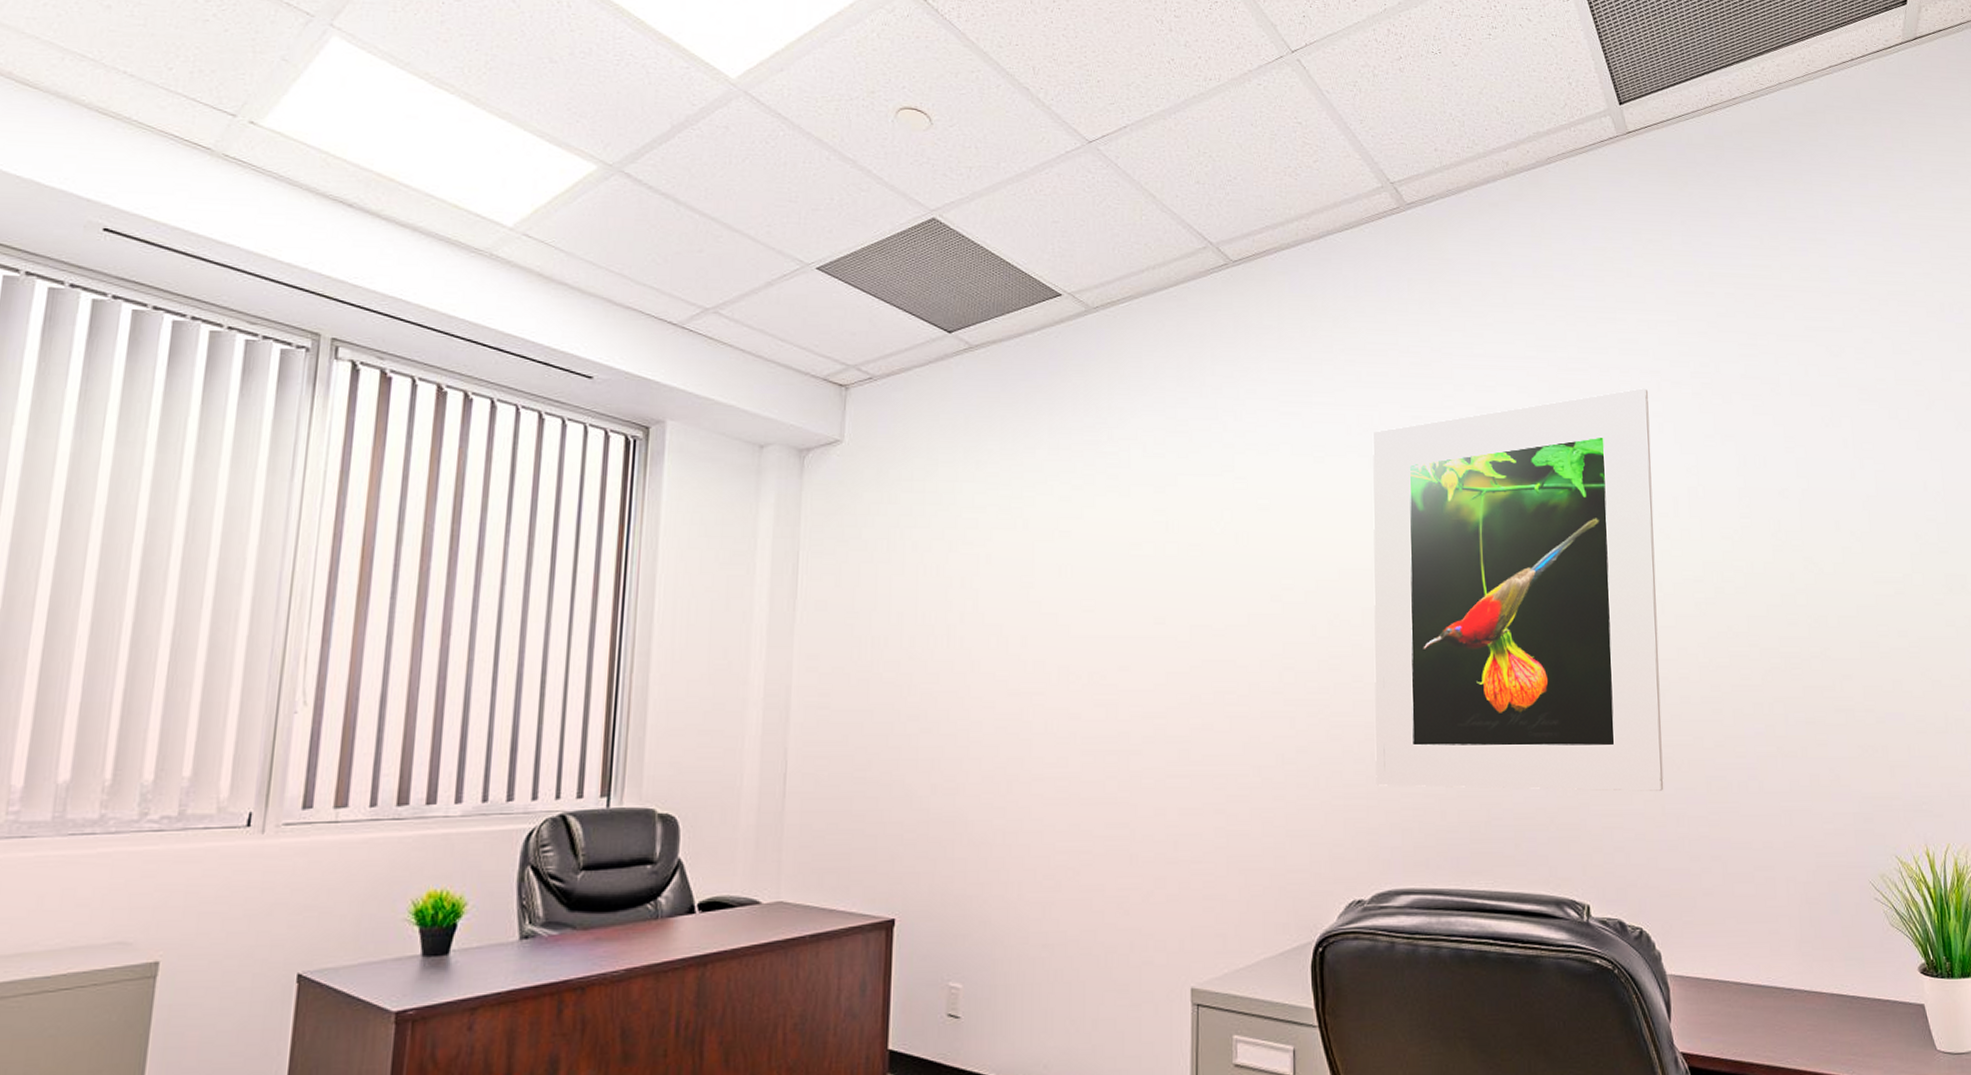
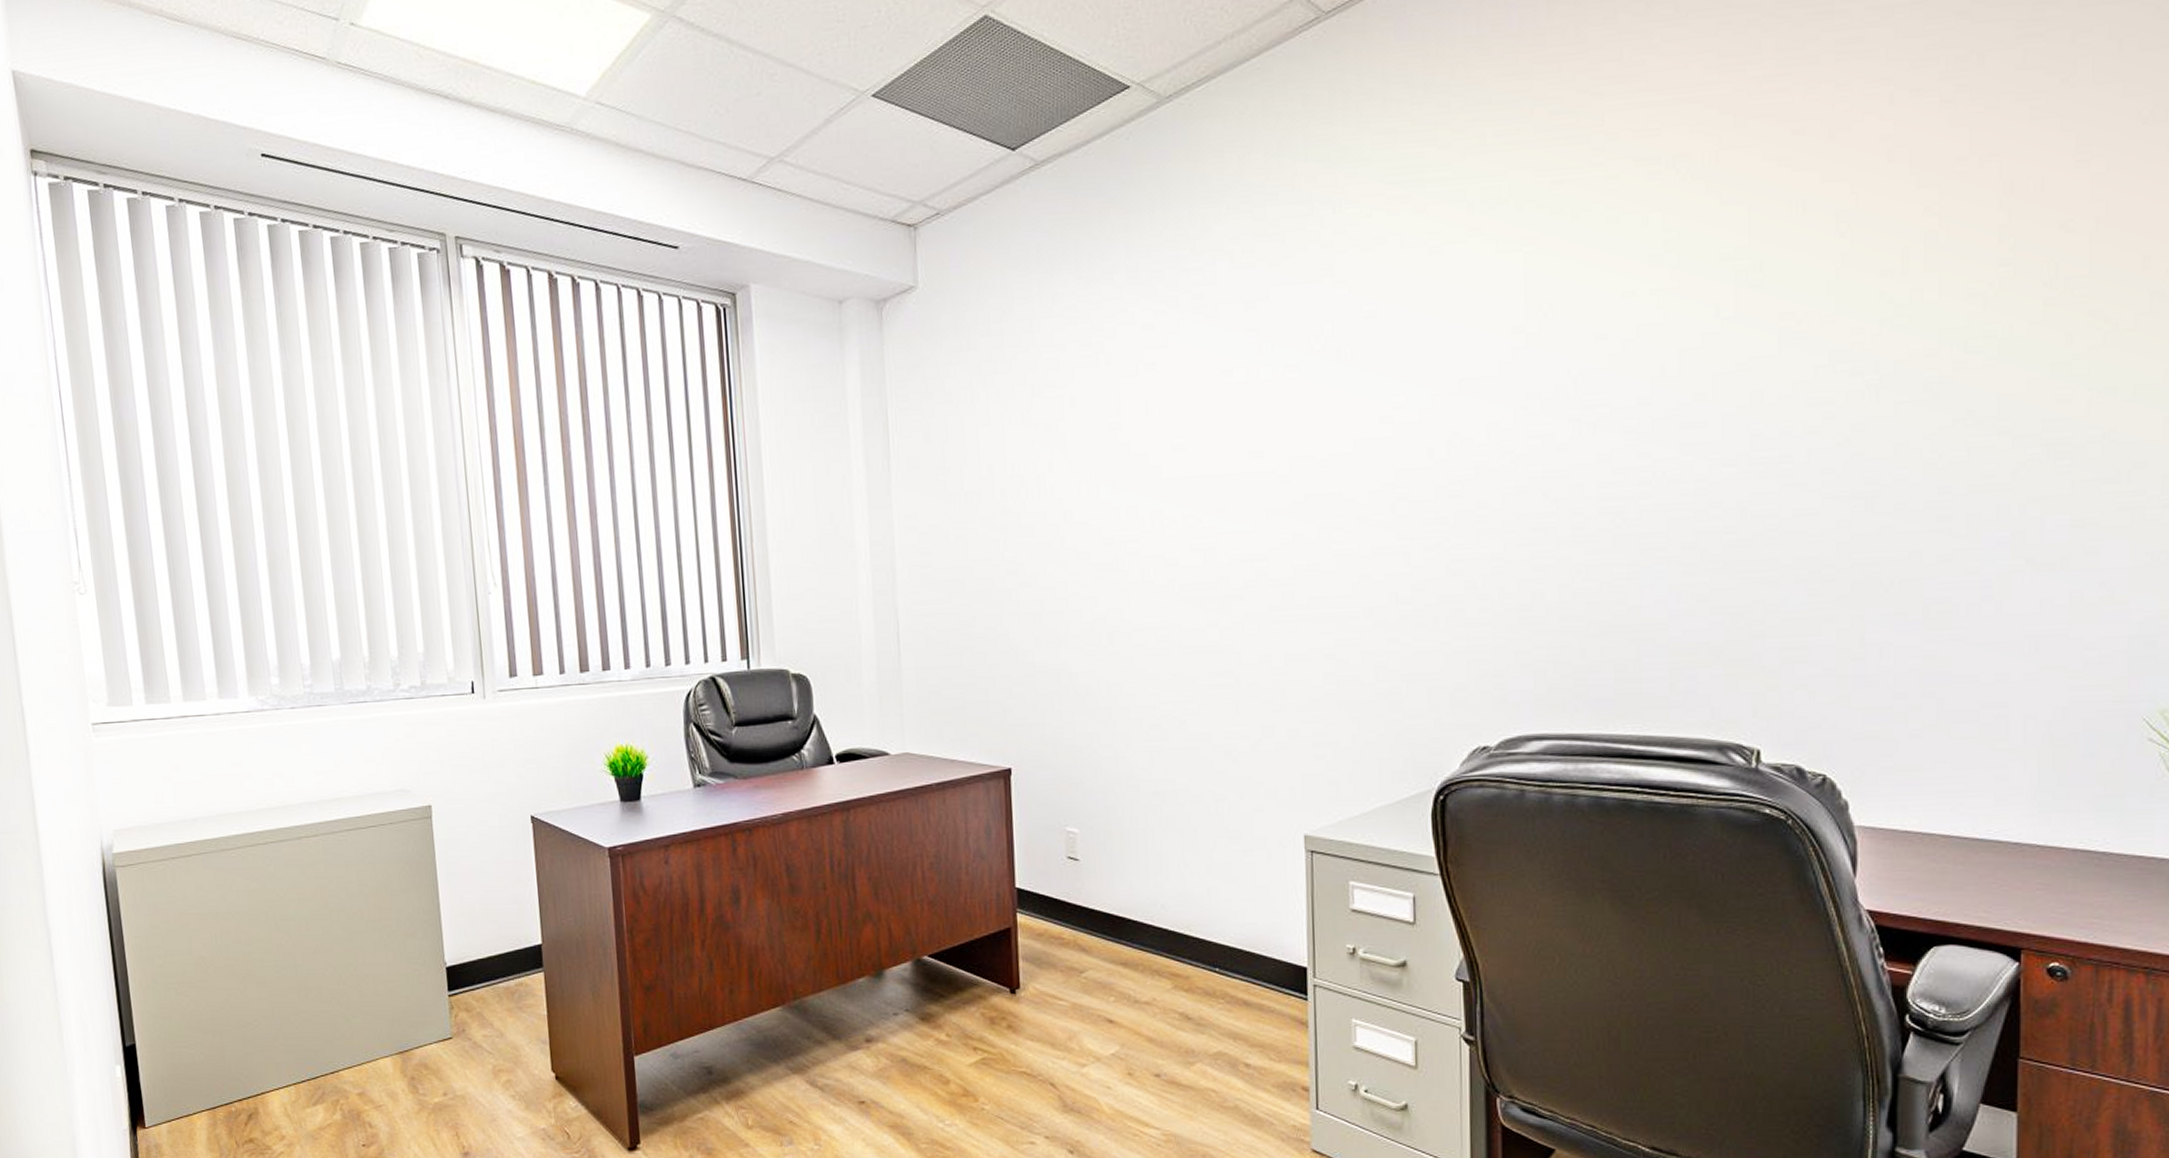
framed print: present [1372,388,1664,791] -> none [1500,104,1876,624]

